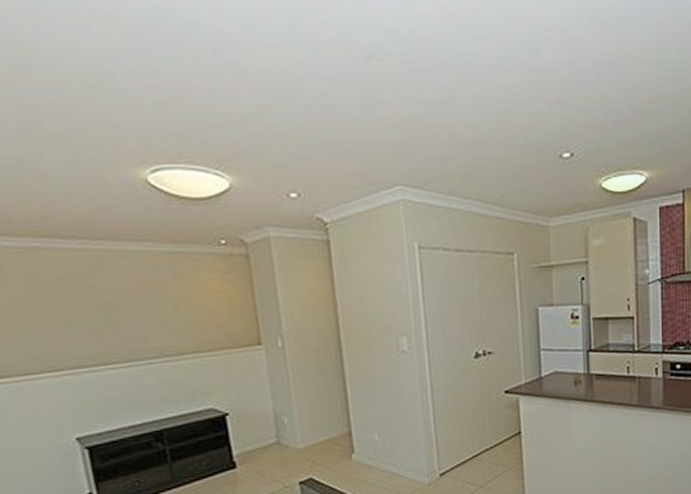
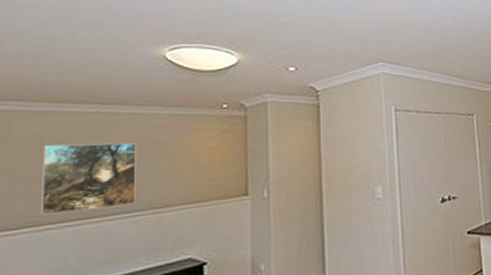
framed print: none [42,284,147,361] -> present [41,143,136,215]

